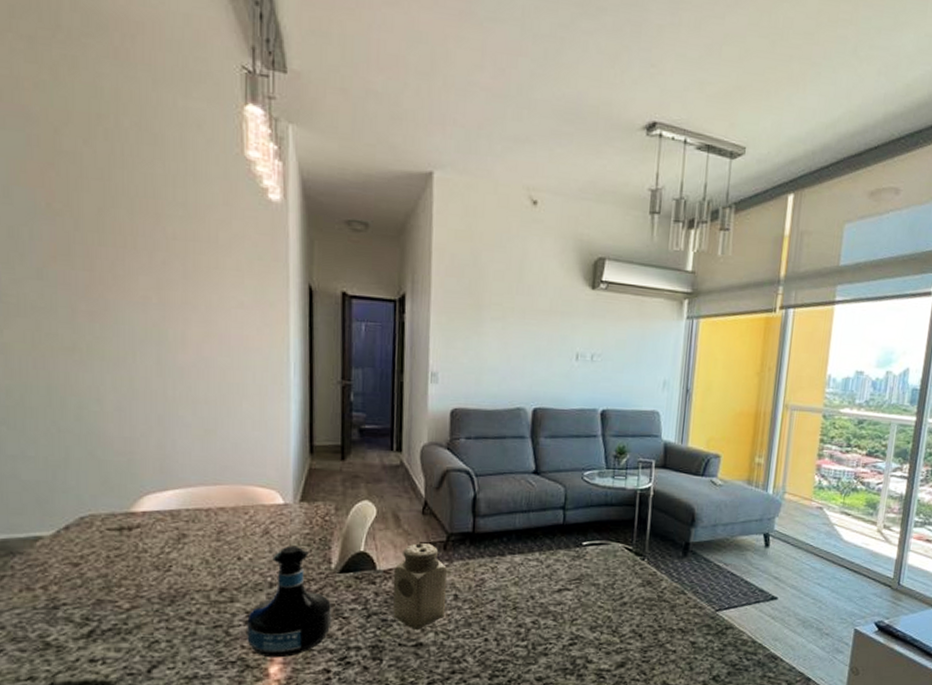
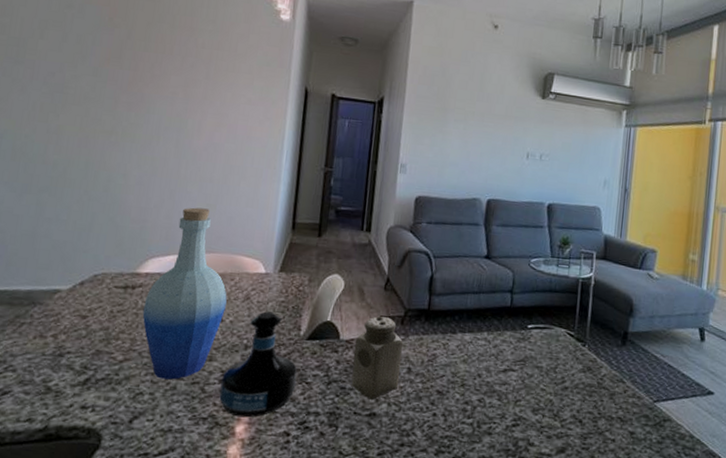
bottle: none [145,434,242,625] -> present [142,207,227,380]

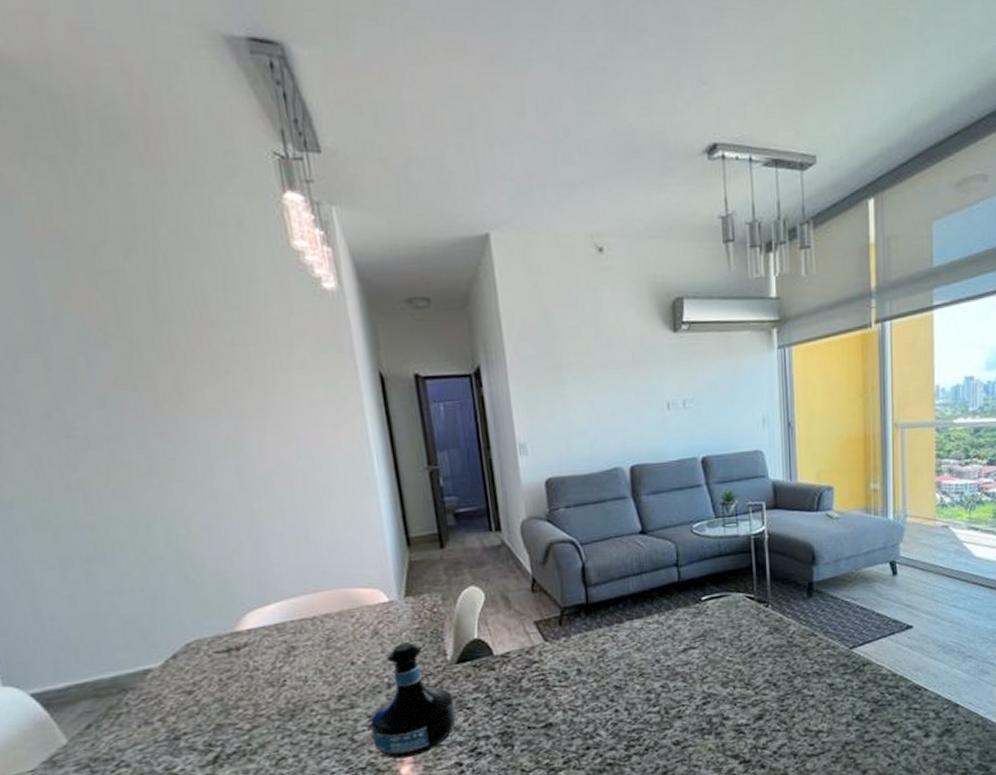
bottle: present [142,207,227,380] -> none [256,542,354,739]
salt shaker: present [351,316,403,400] -> none [511,621,571,711]

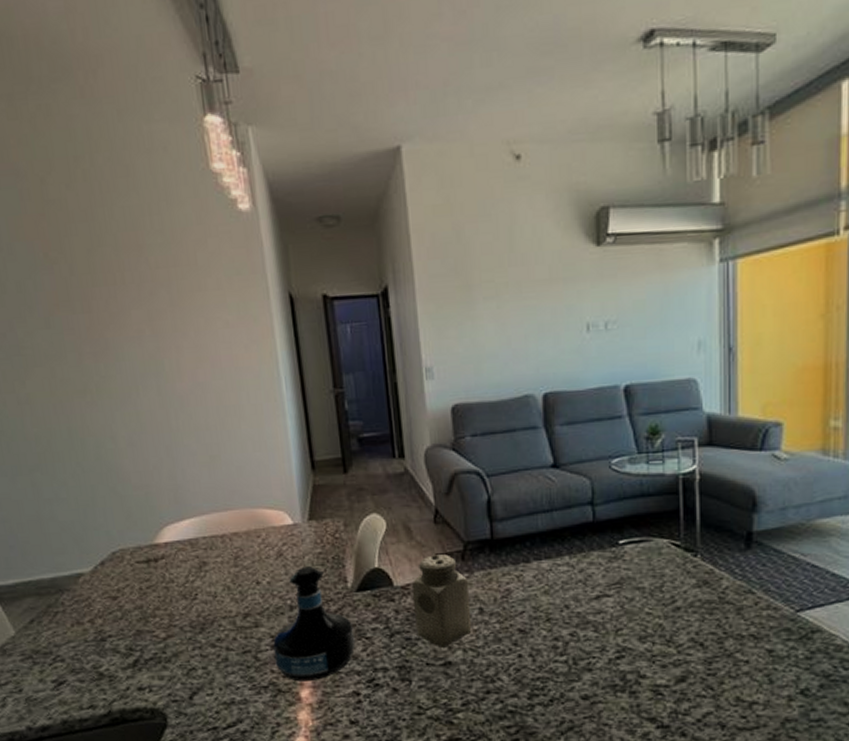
salt shaker: none [511,621,571,711] -> present [411,554,472,648]

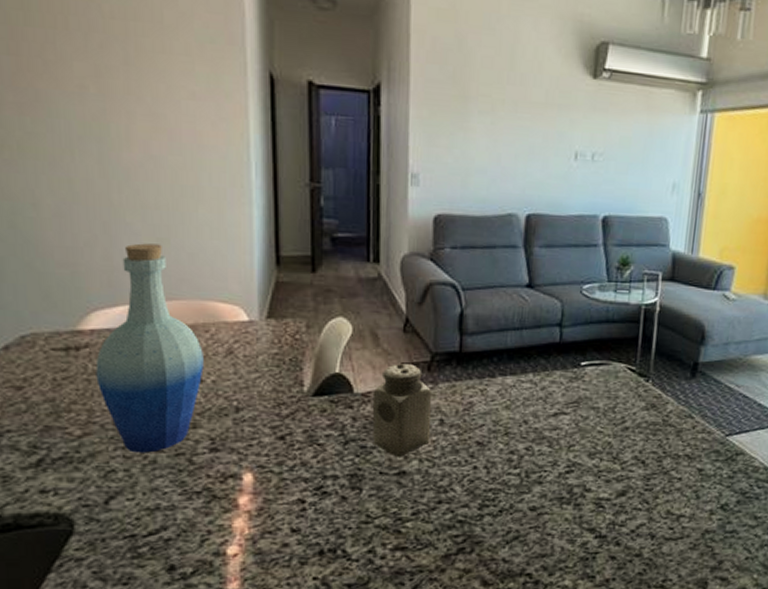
bottle: none [171,461,259,652] -> present [95,243,204,453]
tequila bottle: present [273,566,356,682] -> none [212,367,306,488]

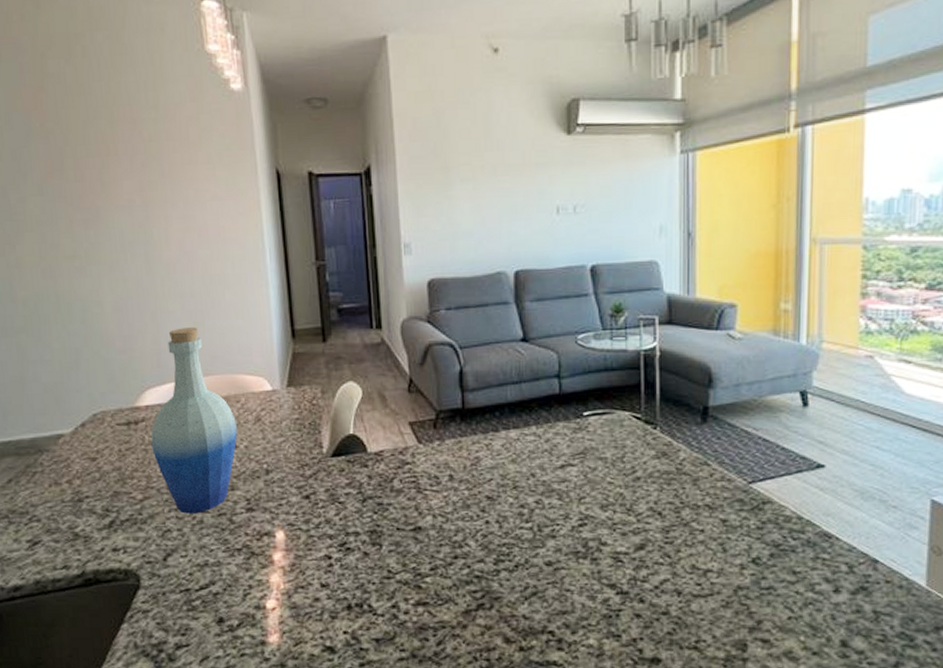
salt shaker: present [372,364,432,457] -> none [384,423,442,513]

